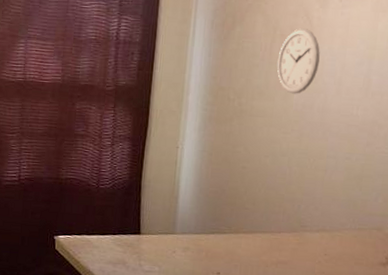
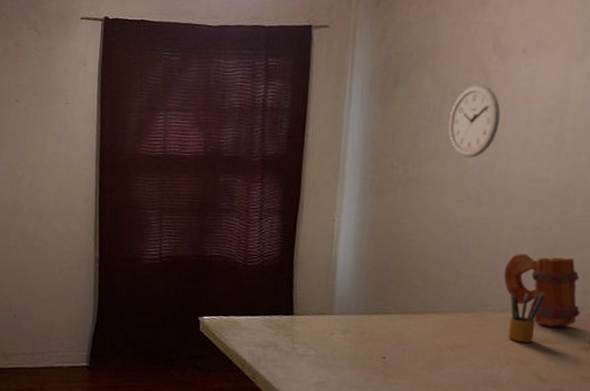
mug: none [320,180,380,246] -> present [504,253,581,328]
pencil box: none [322,213,353,259] -> present [508,290,546,342]

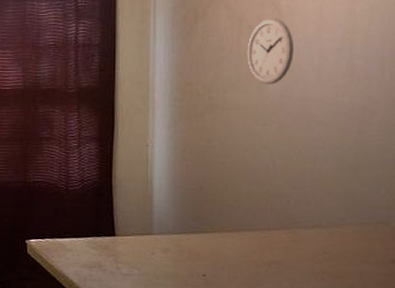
mug: present [504,253,581,328] -> none [311,171,387,242]
pencil box: present [508,290,546,342] -> none [319,206,352,257]

